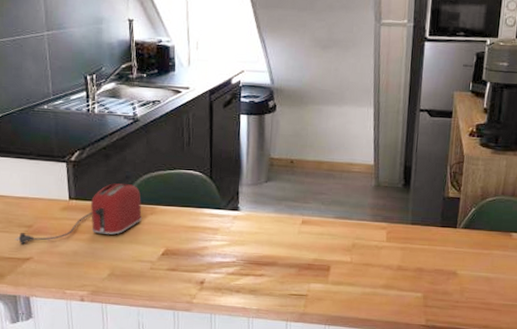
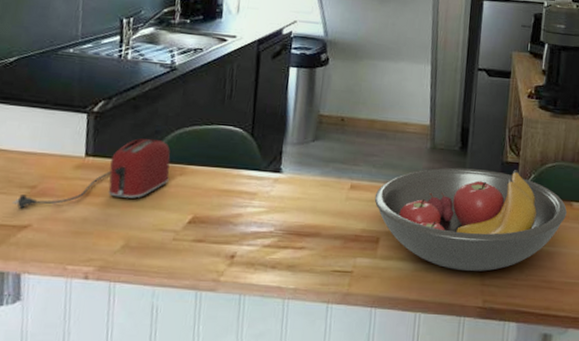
fruit bowl: none [324,203,506,295] -> present [374,167,567,272]

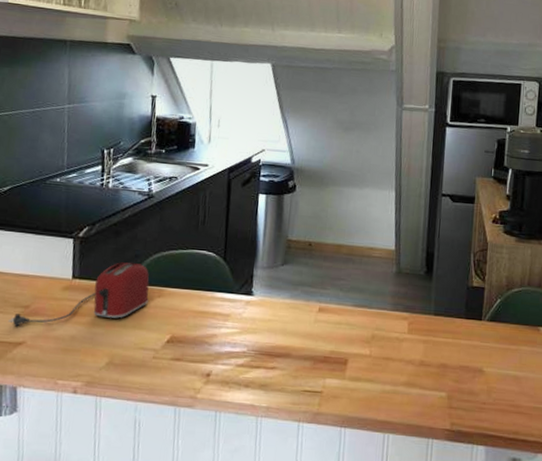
fruit bowl: present [374,167,567,272] -> none [342,292,534,395]

